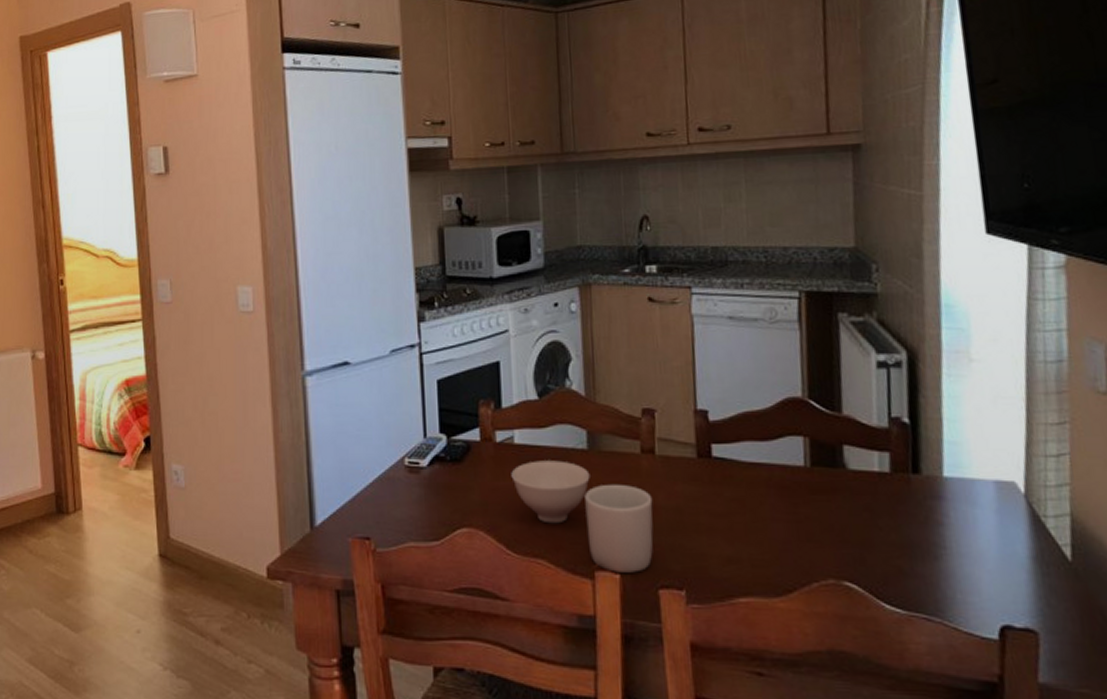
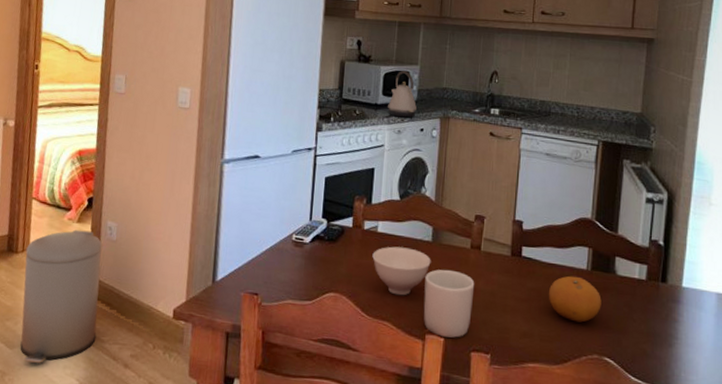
pedal bin: none [78,478,177,647] -> present [20,229,103,363]
kettle: none [507,229,547,292] -> present [388,70,418,118]
fruit: none [754,476,832,538] -> present [548,275,602,323]

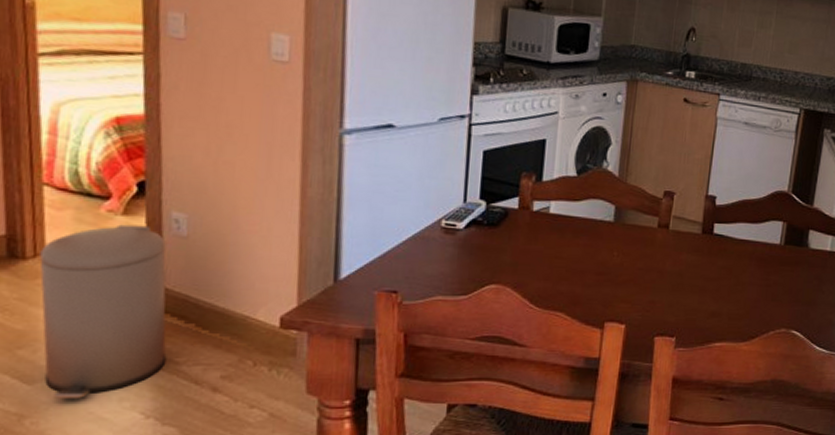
bowl: present [372,246,431,296] -> none [543,229,613,283]
kettle: present [388,70,418,118] -> none [563,22,600,80]
mug: present [423,269,475,338] -> none [602,251,661,323]
fruit: present [548,275,602,323] -> none [739,251,793,298]

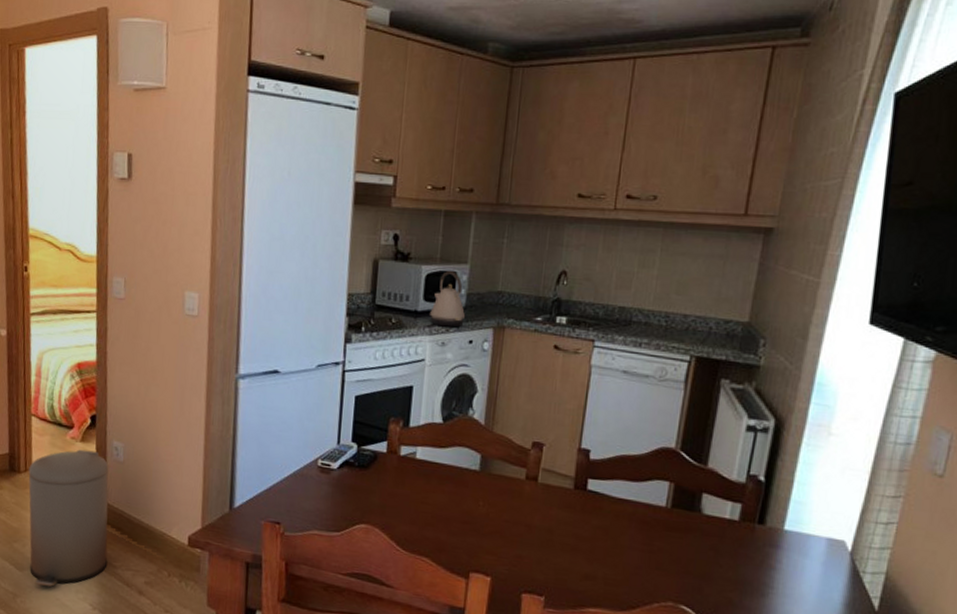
kettle: none [563,22,600,80] -> present [430,270,466,328]

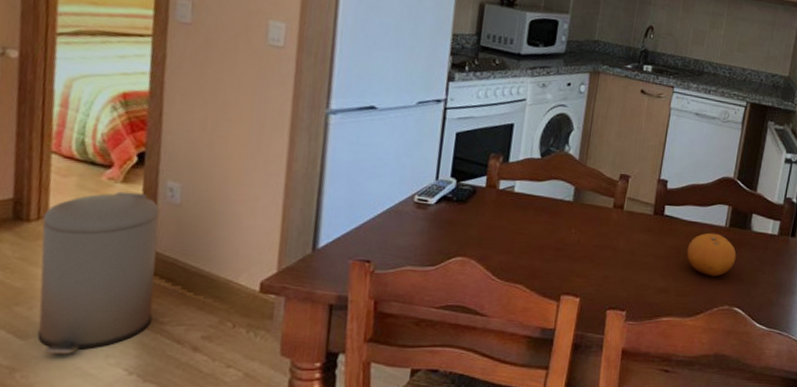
kettle: present [430,270,466,328] -> none [532,18,566,71]
fruit: none [616,513,682,566] -> present [686,232,736,277]

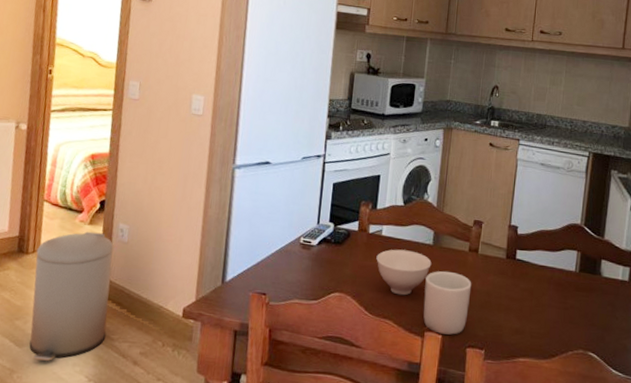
bowl: none [507,207,571,258] -> present [376,249,432,296]
mug: none [559,229,615,297] -> present [423,270,472,335]
fruit: present [686,232,736,277] -> none [539,277,588,321]

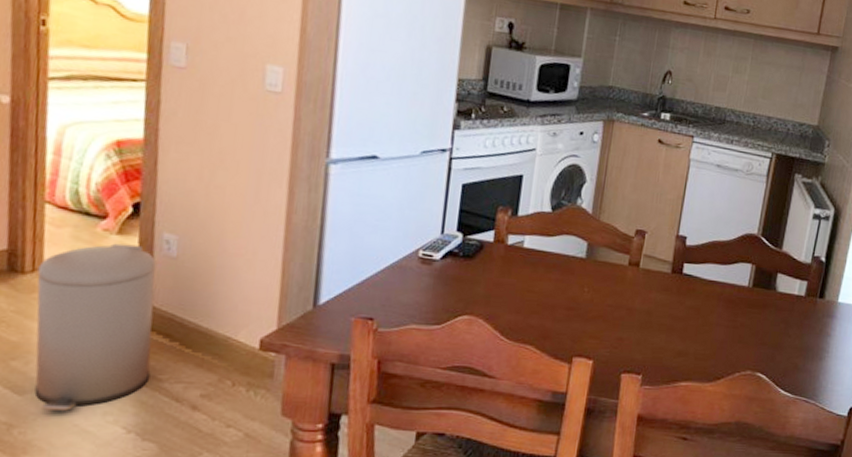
bowl: present [376,249,432,296] -> none [516,263,584,317]
mug: present [423,270,472,335] -> none [571,287,631,360]

